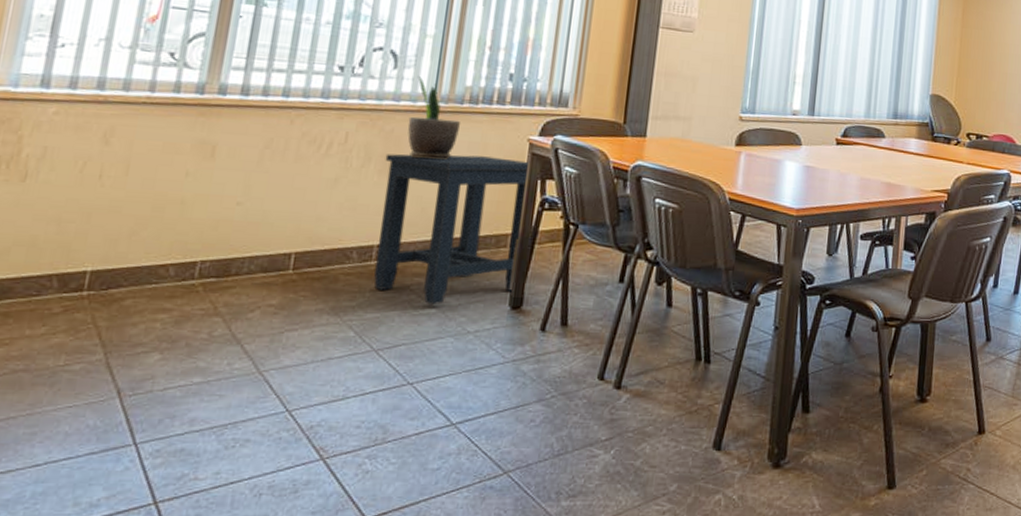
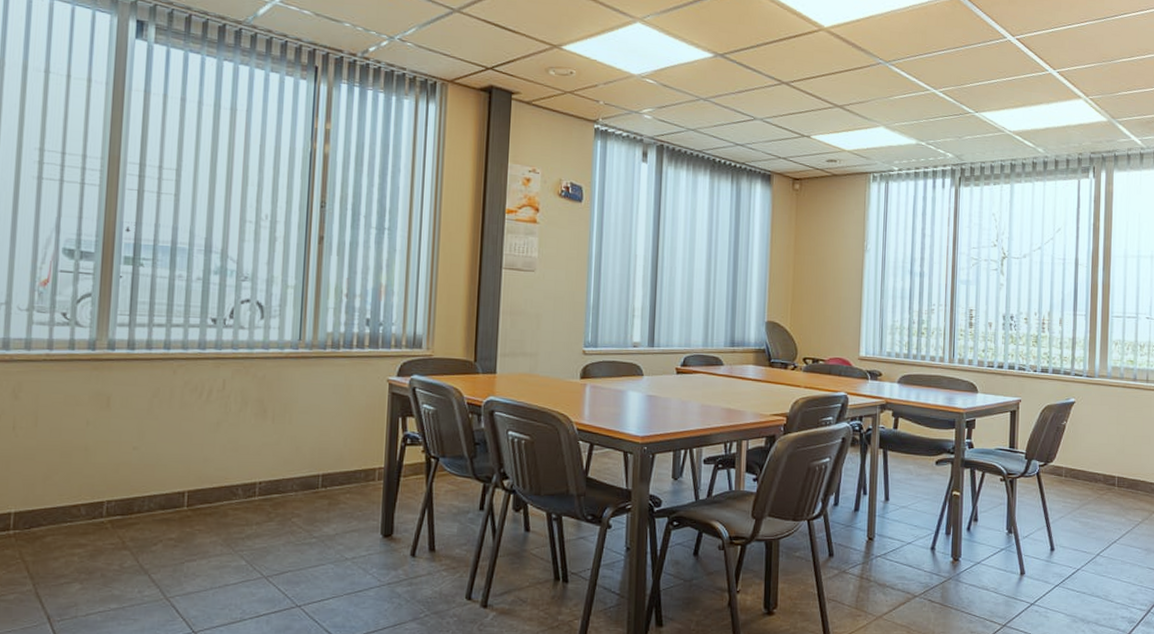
side table: present [374,154,530,306] -> none [259,397,390,536]
potted plant: present [407,75,461,160] -> none [277,324,326,402]

